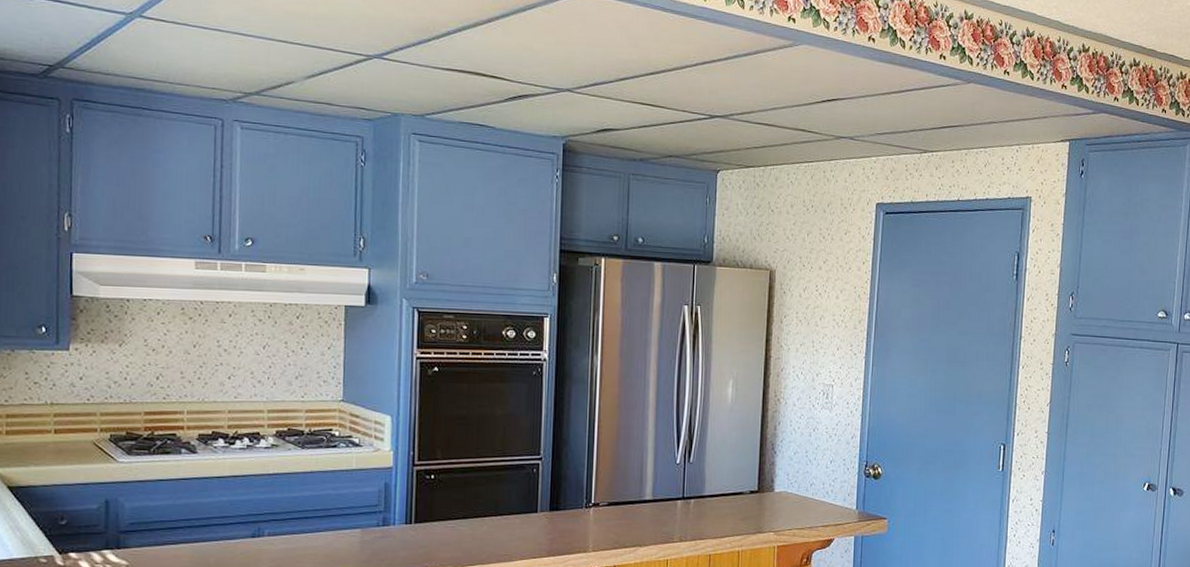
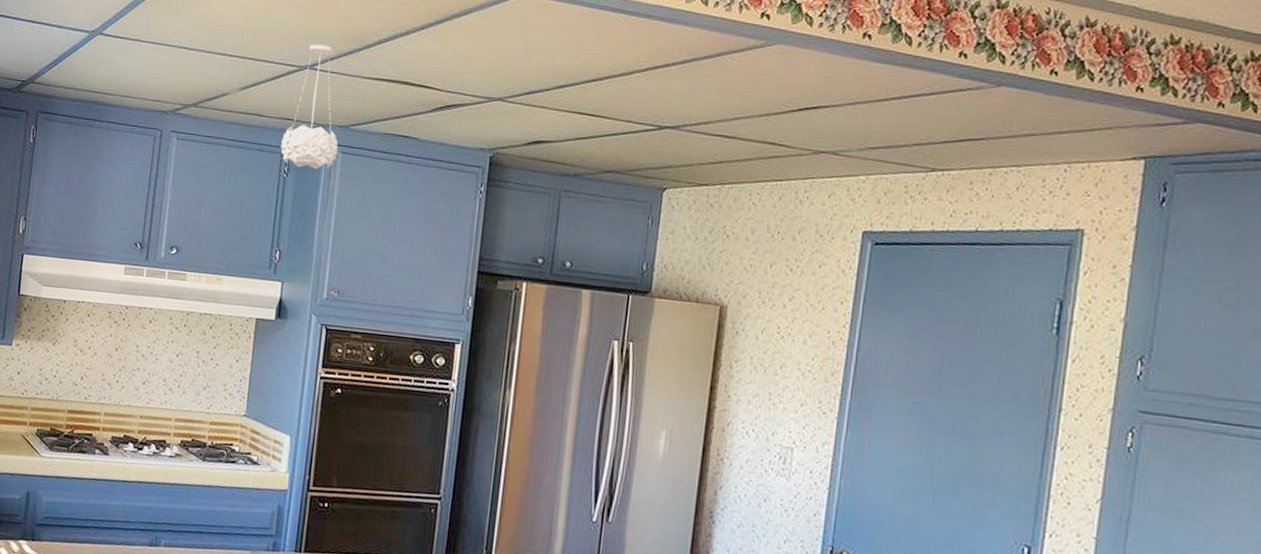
pendant light: none [355,34,416,157] -> present [280,44,339,169]

